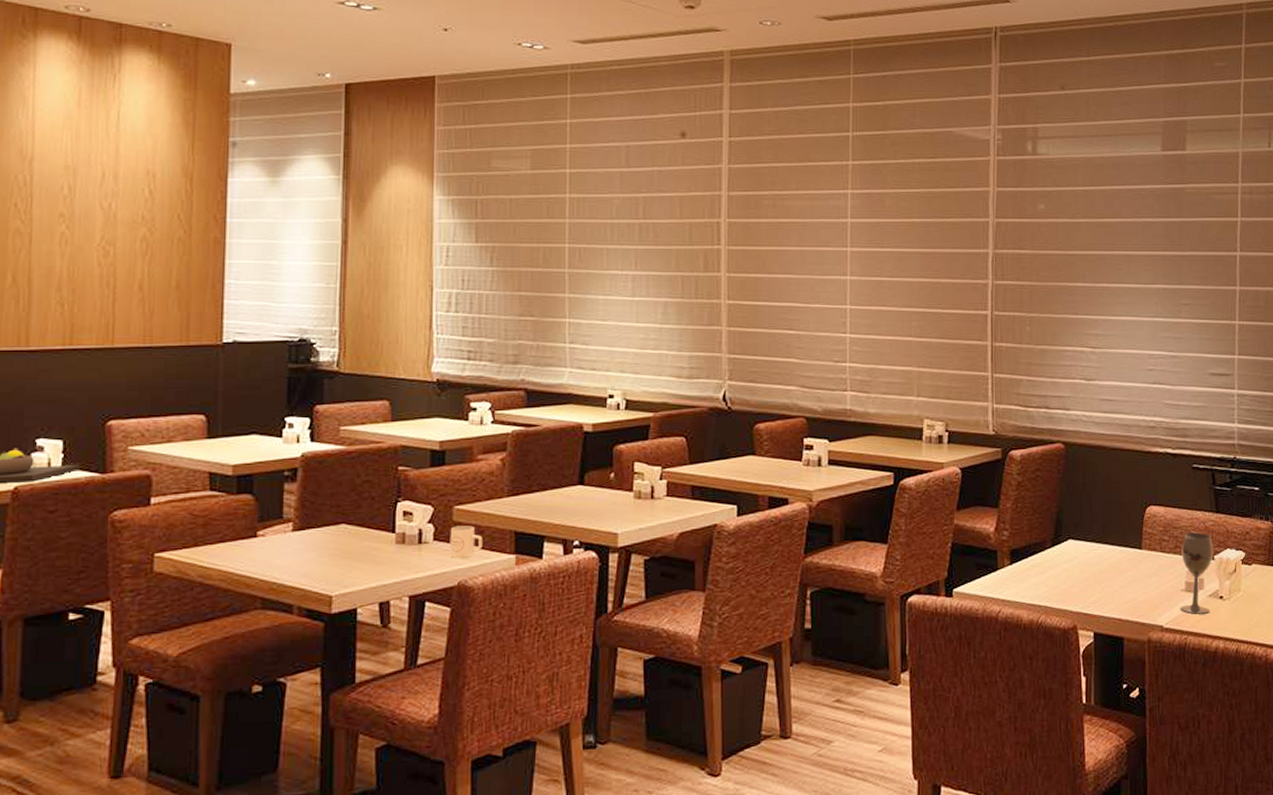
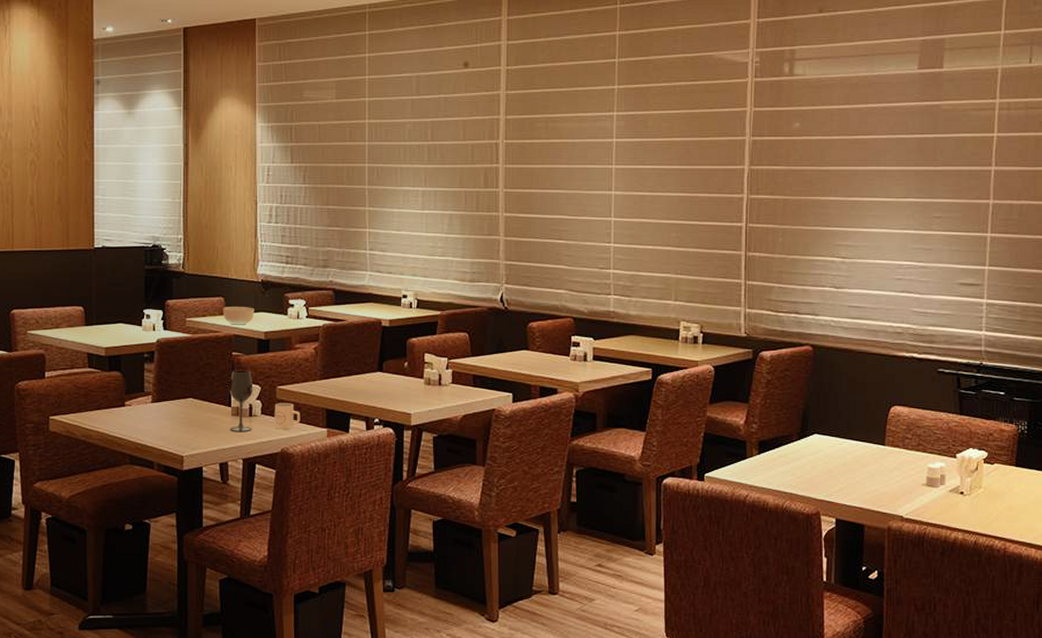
bowl: none [387,412,428,435] -> present [222,307,255,326]
wine glass: none [393,488,424,564] -> present [229,370,253,432]
wine glass: present [1180,532,1214,614] -> none [920,432,956,507]

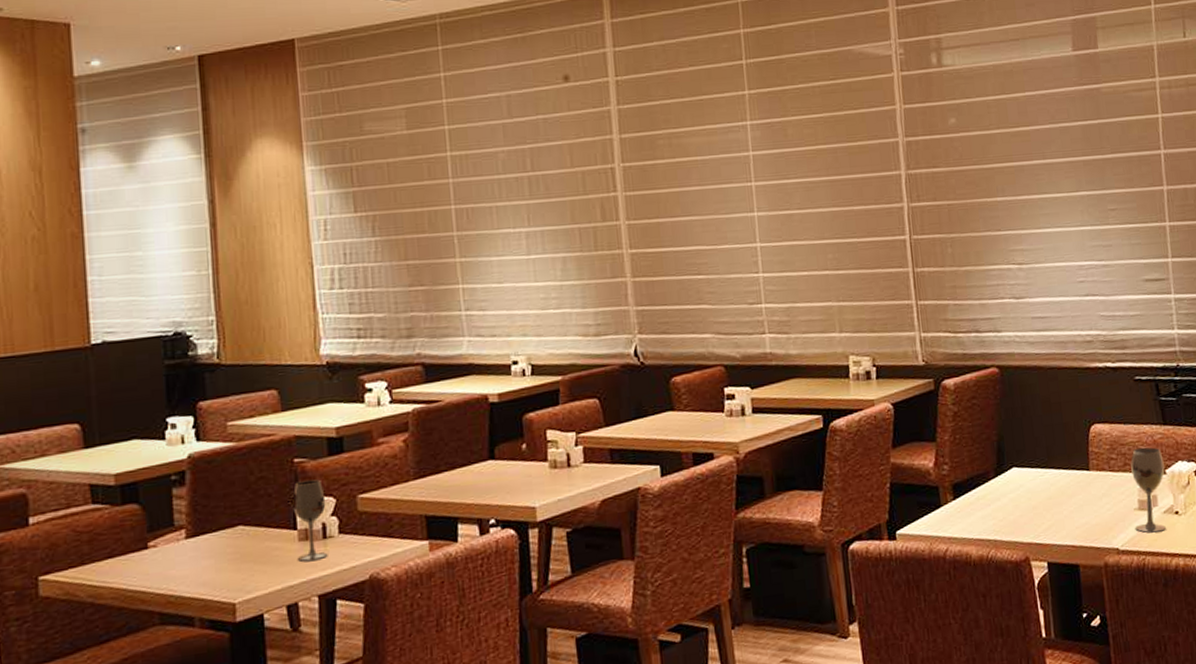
bowl: present [222,307,255,326] -> none [276,398,320,425]
mug: present [274,403,300,430] -> none [356,514,392,551]
wine glass: none [920,432,956,507] -> present [1130,447,1166,533]

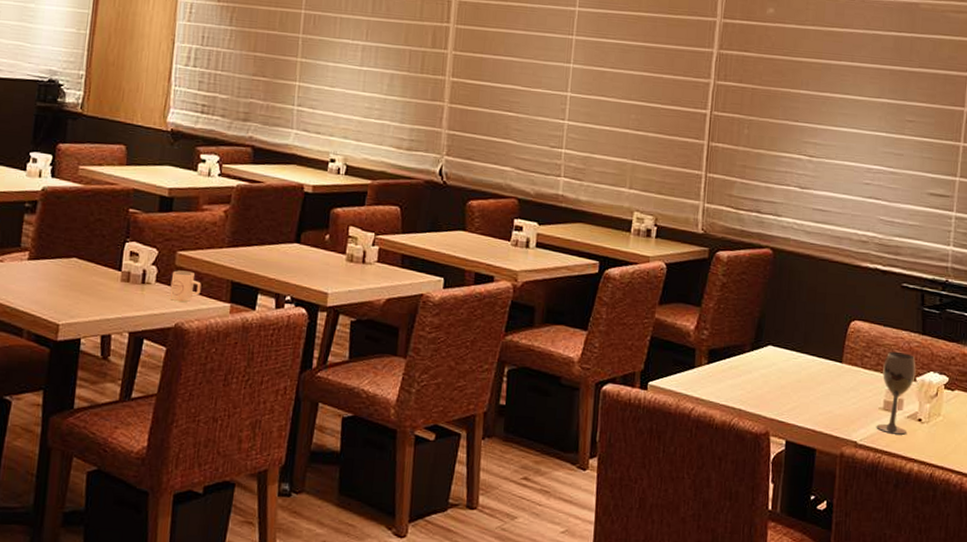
wine glass: present [292,479,328,562] -> none [118,229,150,302]
mug: none [356,514,392,551] -> present [169,270,202,303]

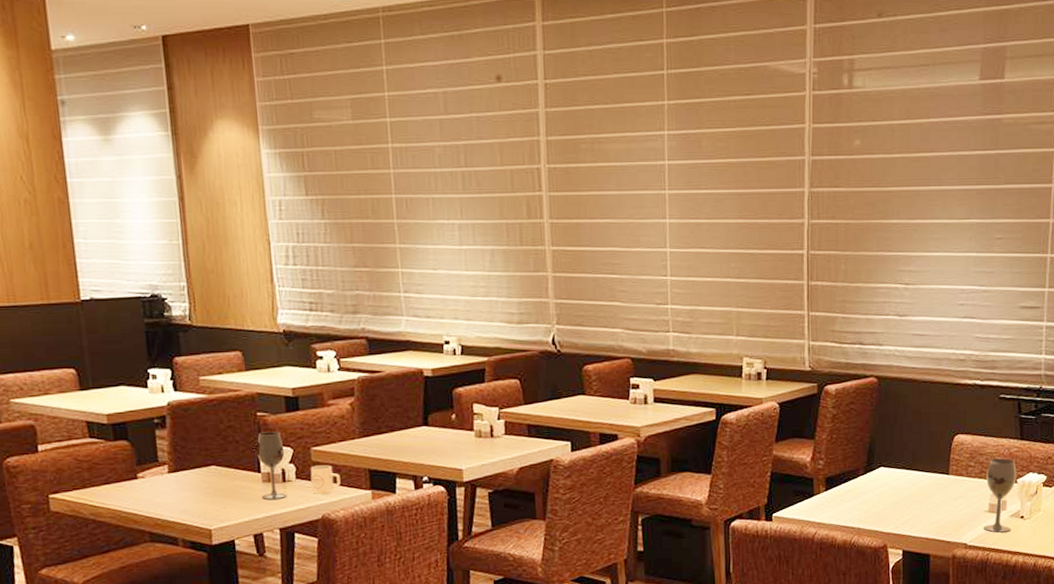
wine glass: none [118,229,150,302] -> present [256,432,287,500]

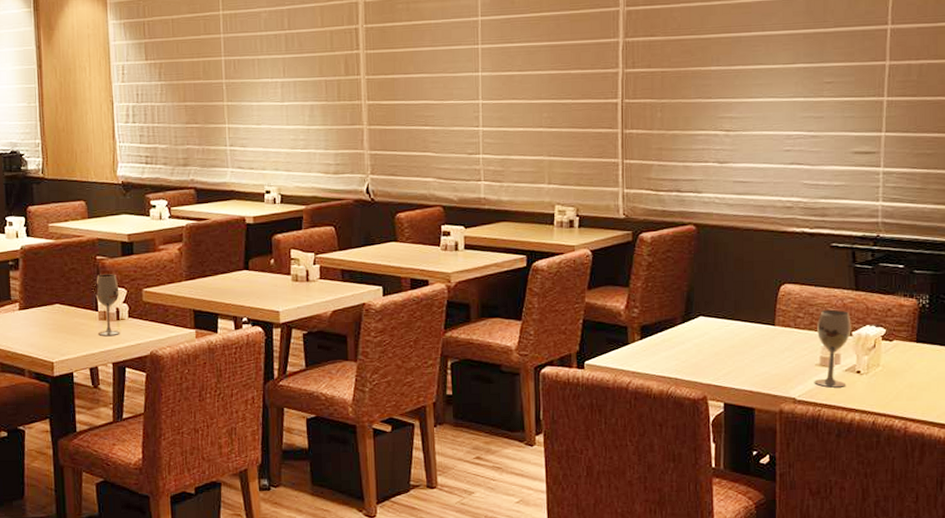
mug: present [310,465,341,495] -> none [141,305,168,333]

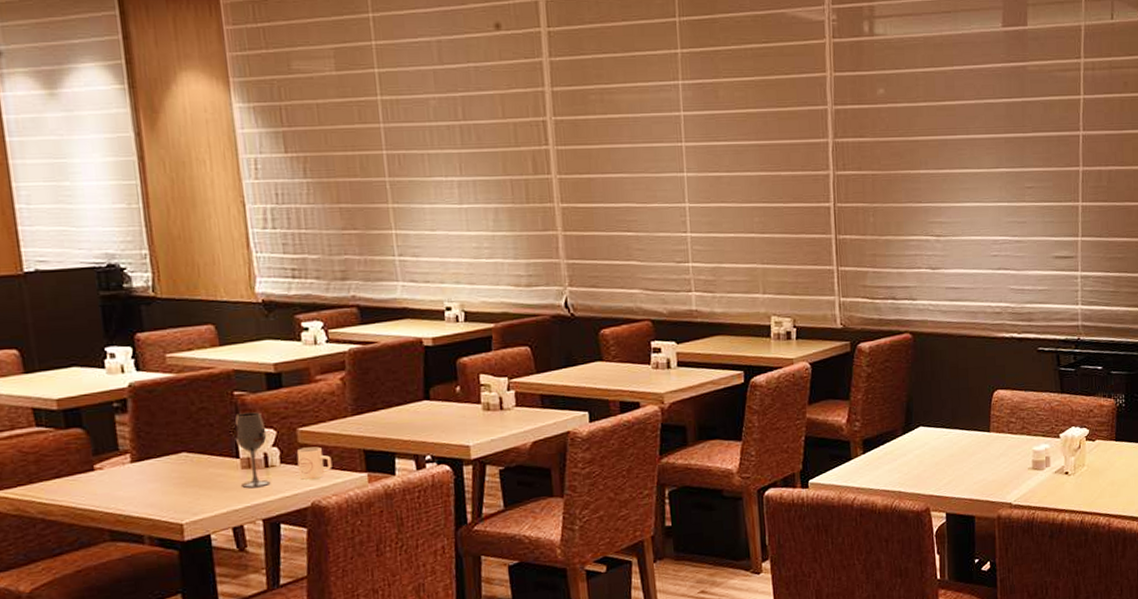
mug: none [141,305,168,333] -> present [296,446,332,481]
wine glass: present [814,309,851,388] -> none [1027,413,1059,490]

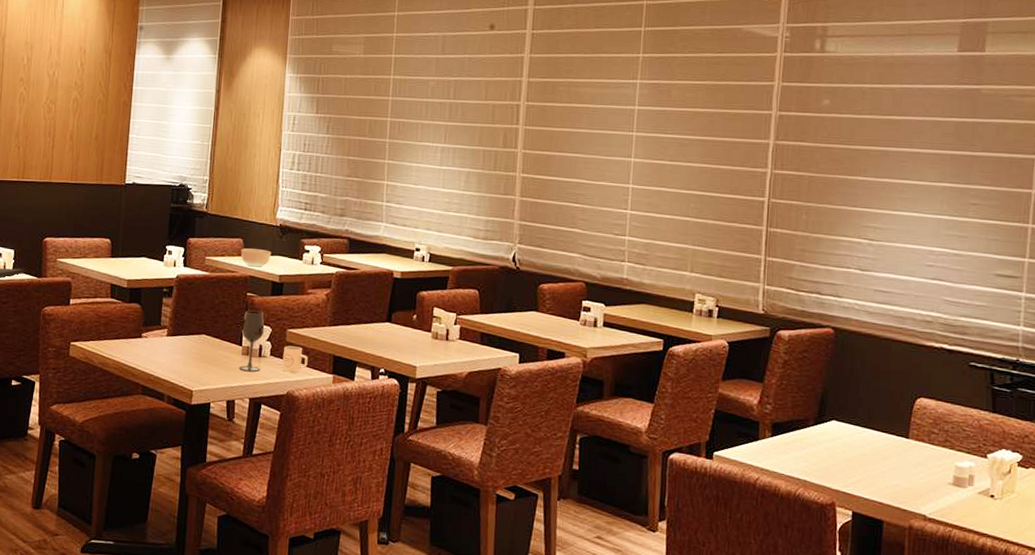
bowl: none [214,334,258,360] -> present [240,248,271,268]

